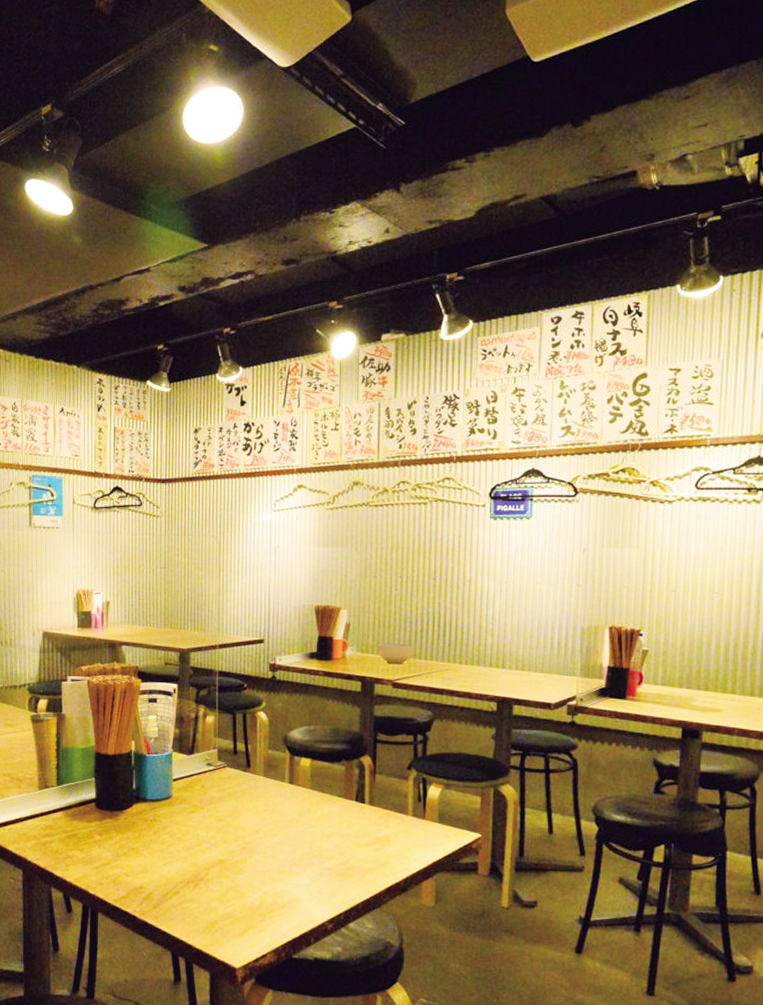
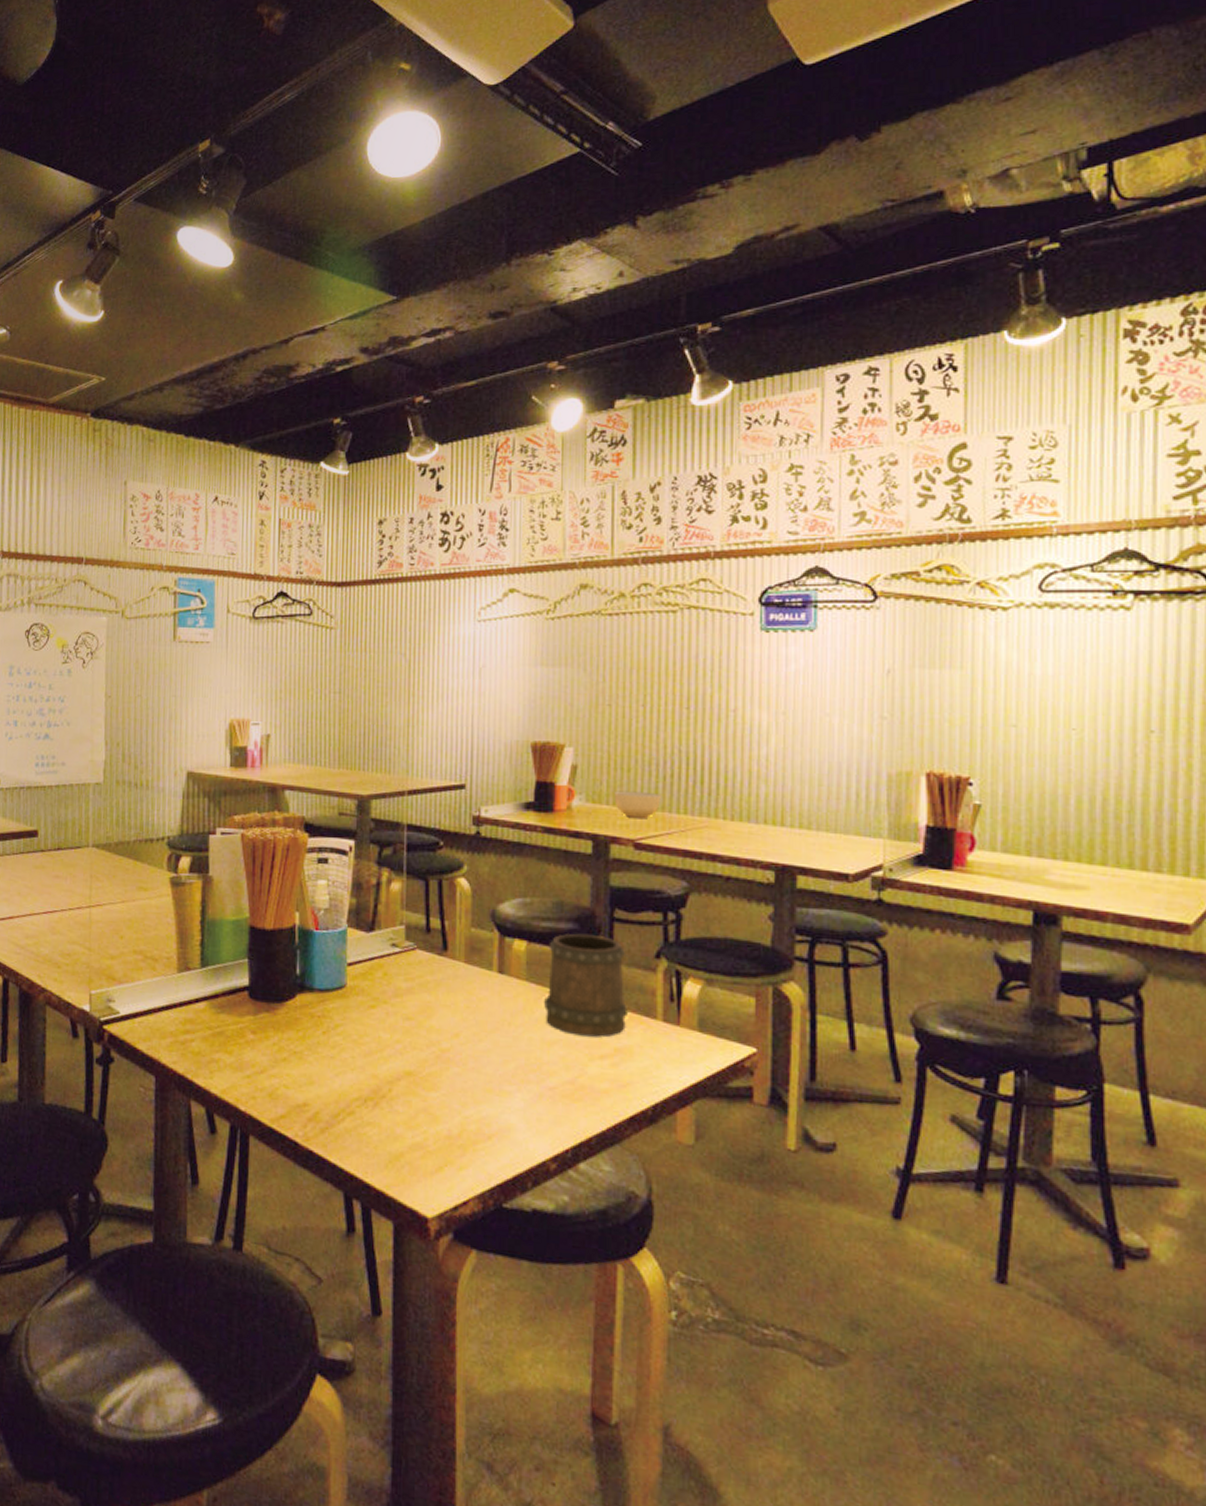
beer mug: none [324,752,387,830] -> present [544,933,629,1037]

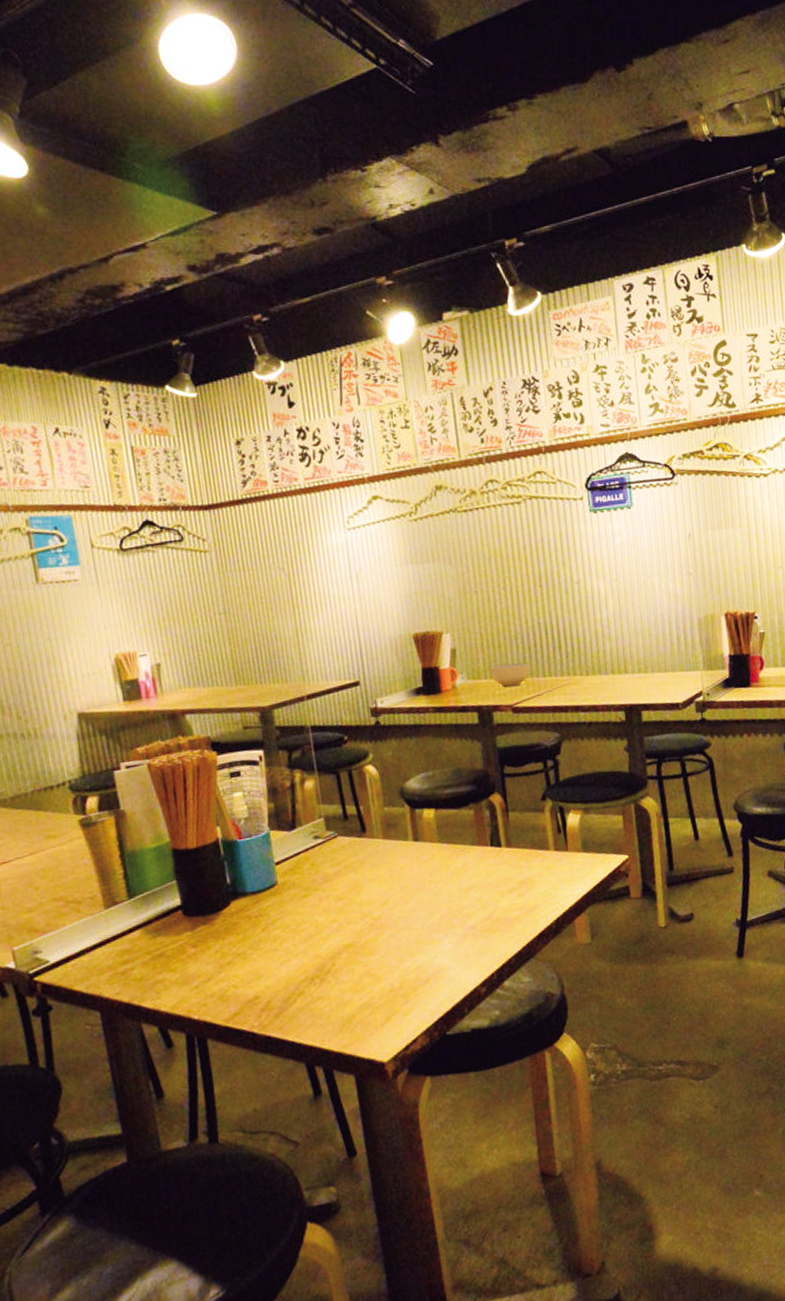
beer mug: present [544,933,629,1037] -> none [453,791,527,879]

